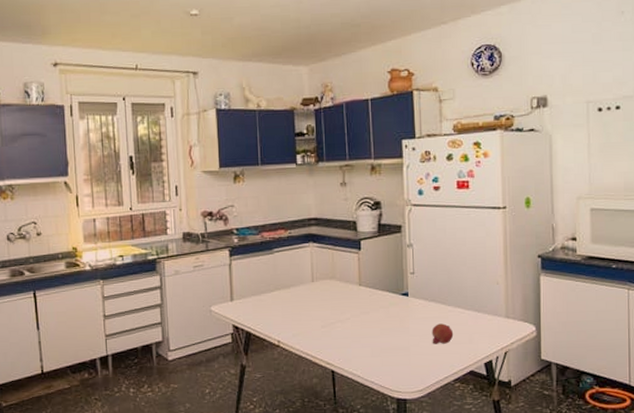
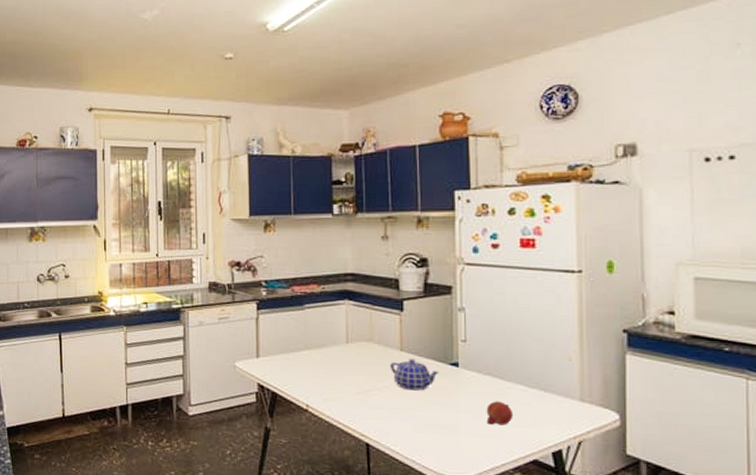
teapot: none [350,292,393,320] -> present [389,359,440,391]

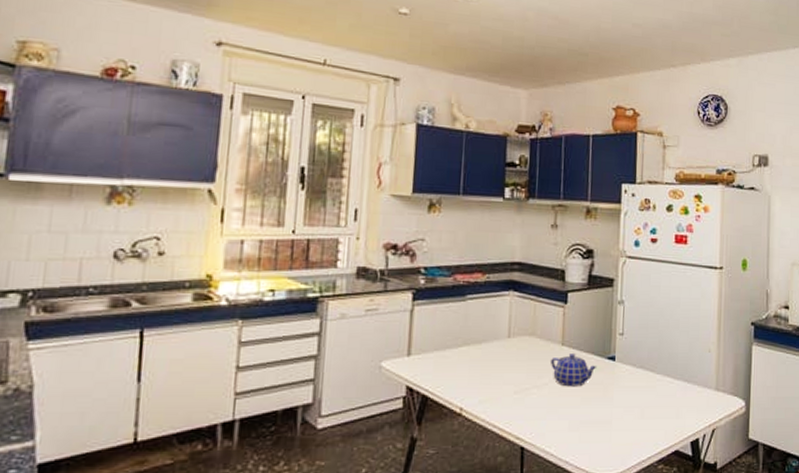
fruit: present [486,401,514,426] -> none [637,394,661,418]

